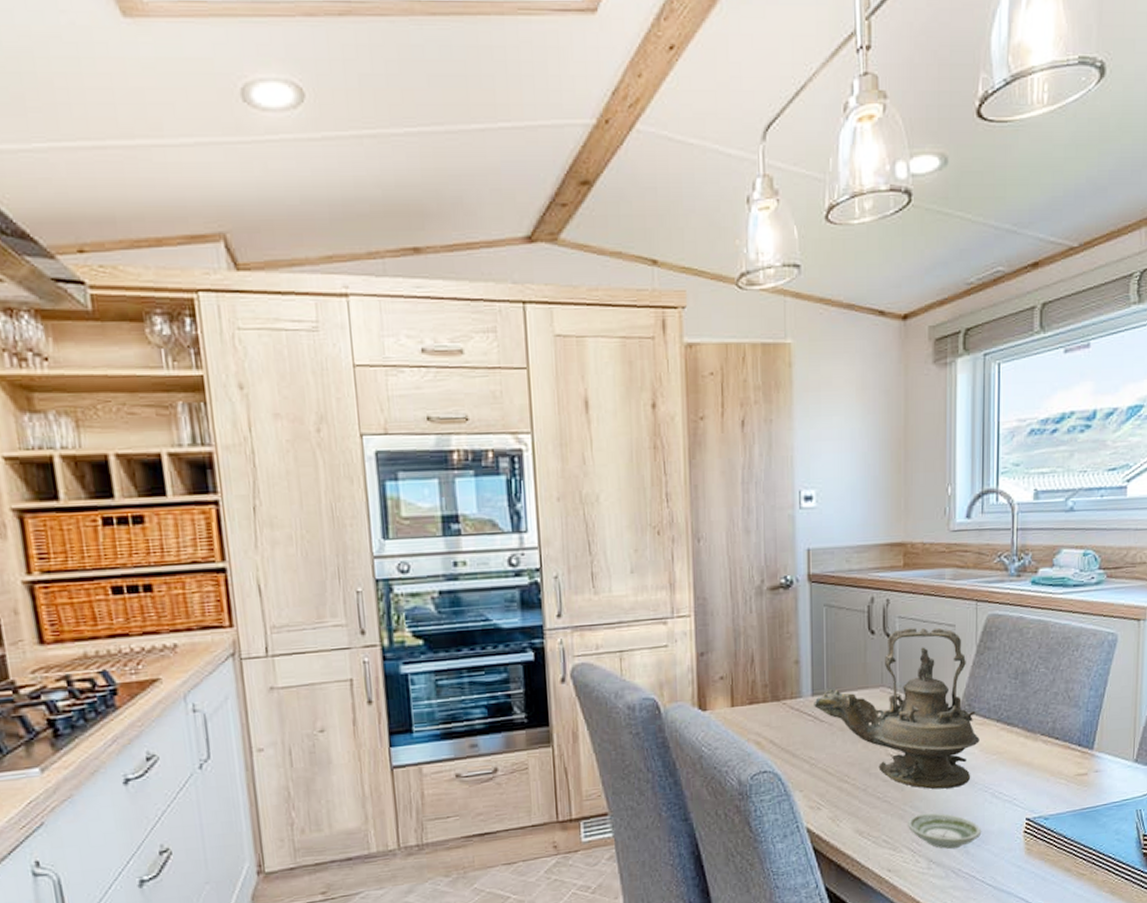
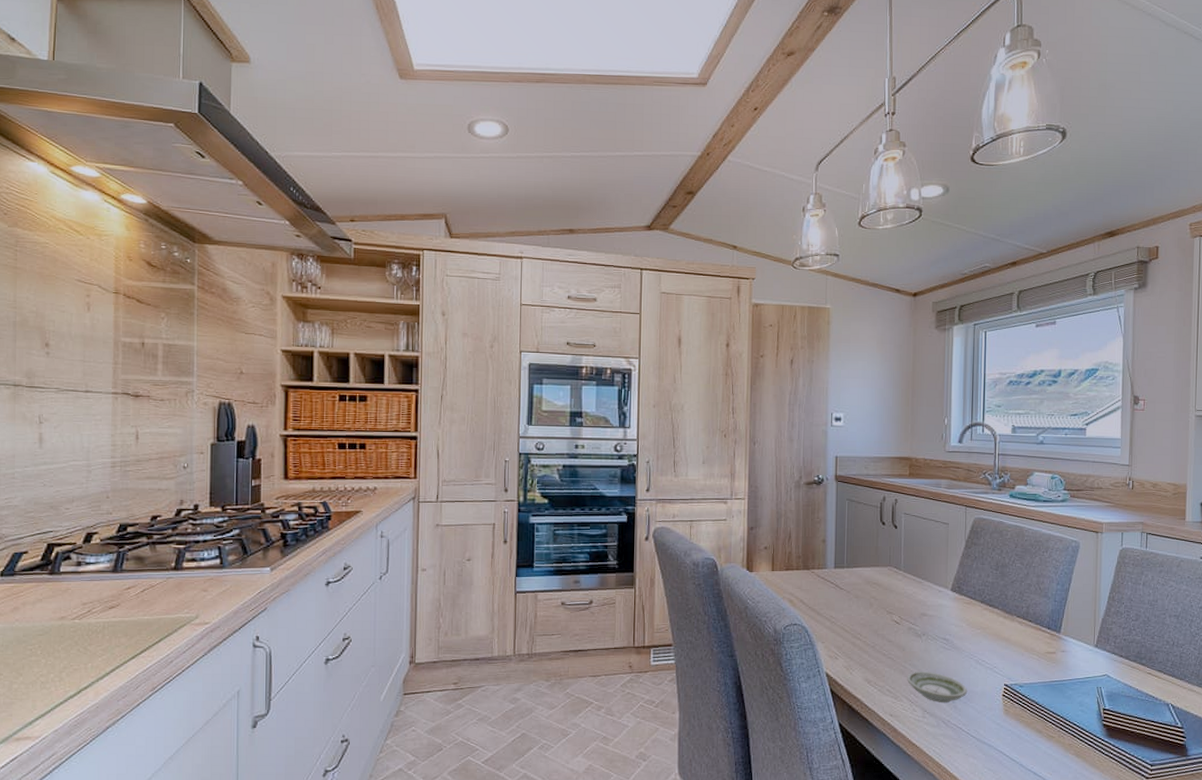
teapot: present [814,627,979,790] -> none [836,523,967,653]

